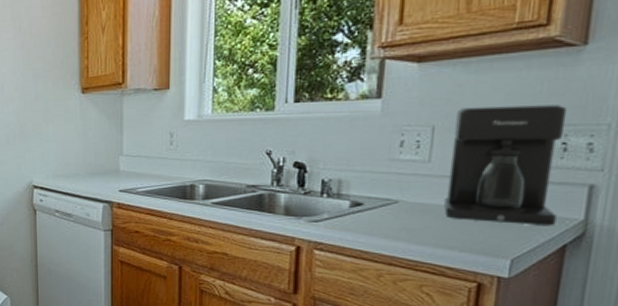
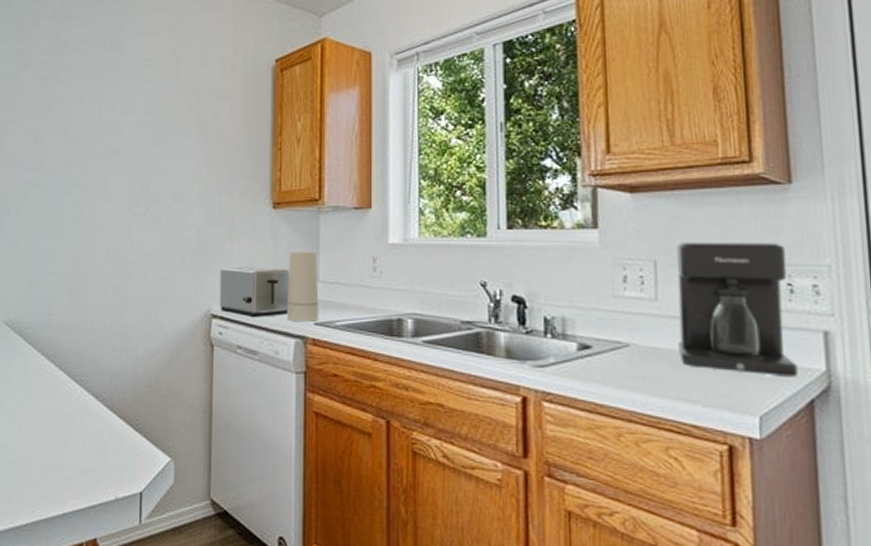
toaster: none [38,145,97,188] -> present [219,266,289,318]
canister: none [96,129,123,190] -> present [287,251,319,323]

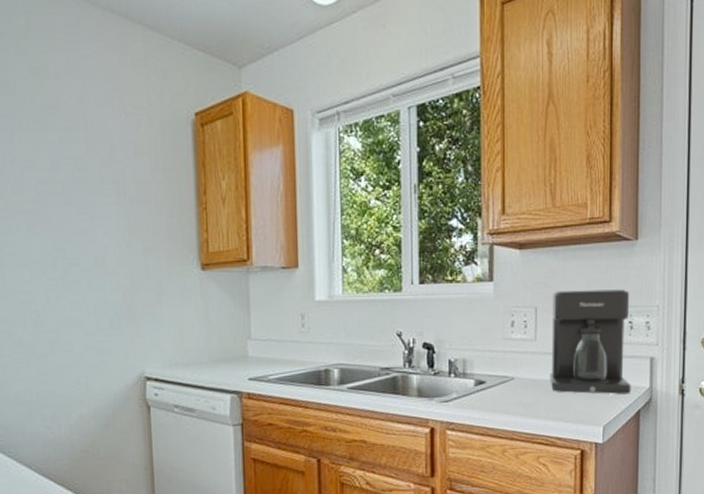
toaster: present [219,266,289,318] -> none [151,328,223,378]
canister: present [287,251,319,323] -> none [220,310,253,379]

